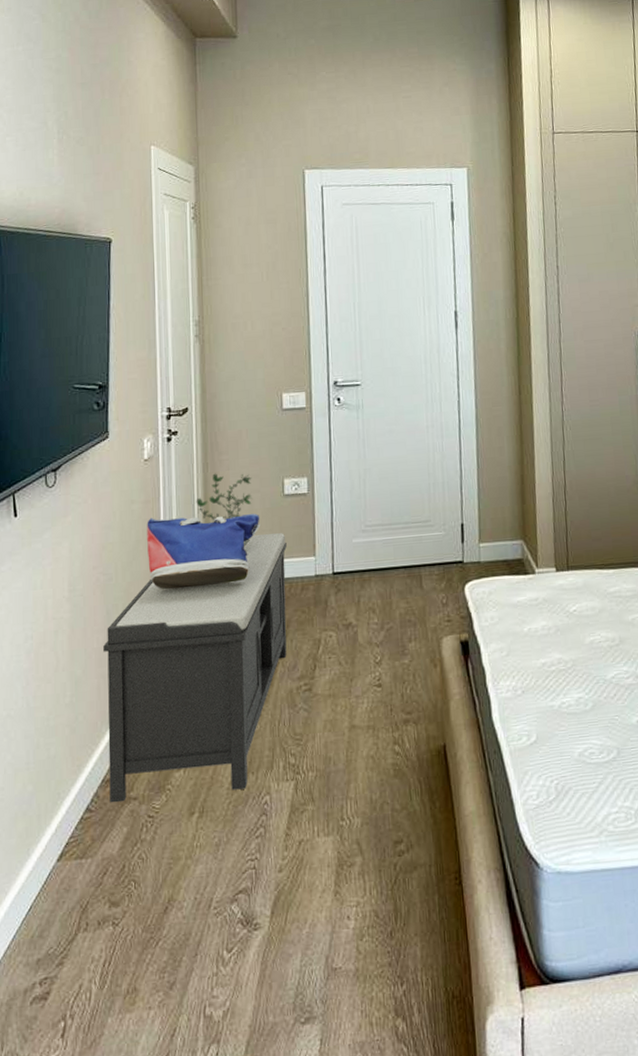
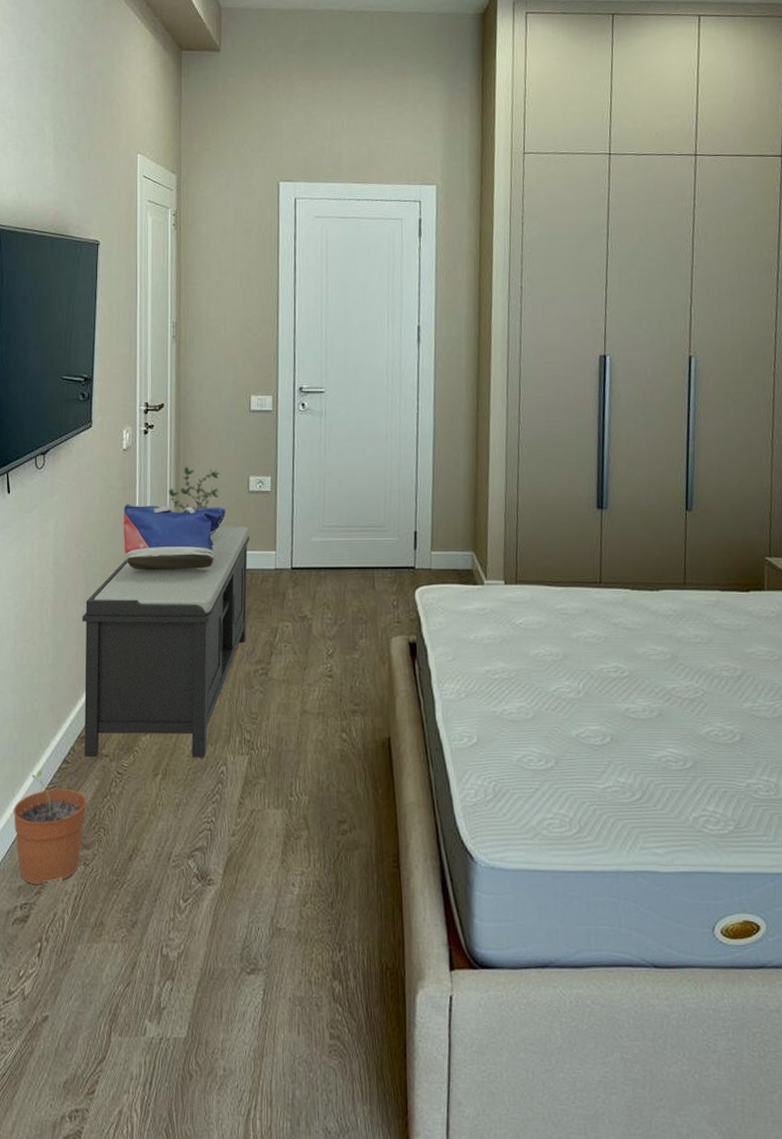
plant pot: none [29,823,114,956] -> present [13,770,87,885]

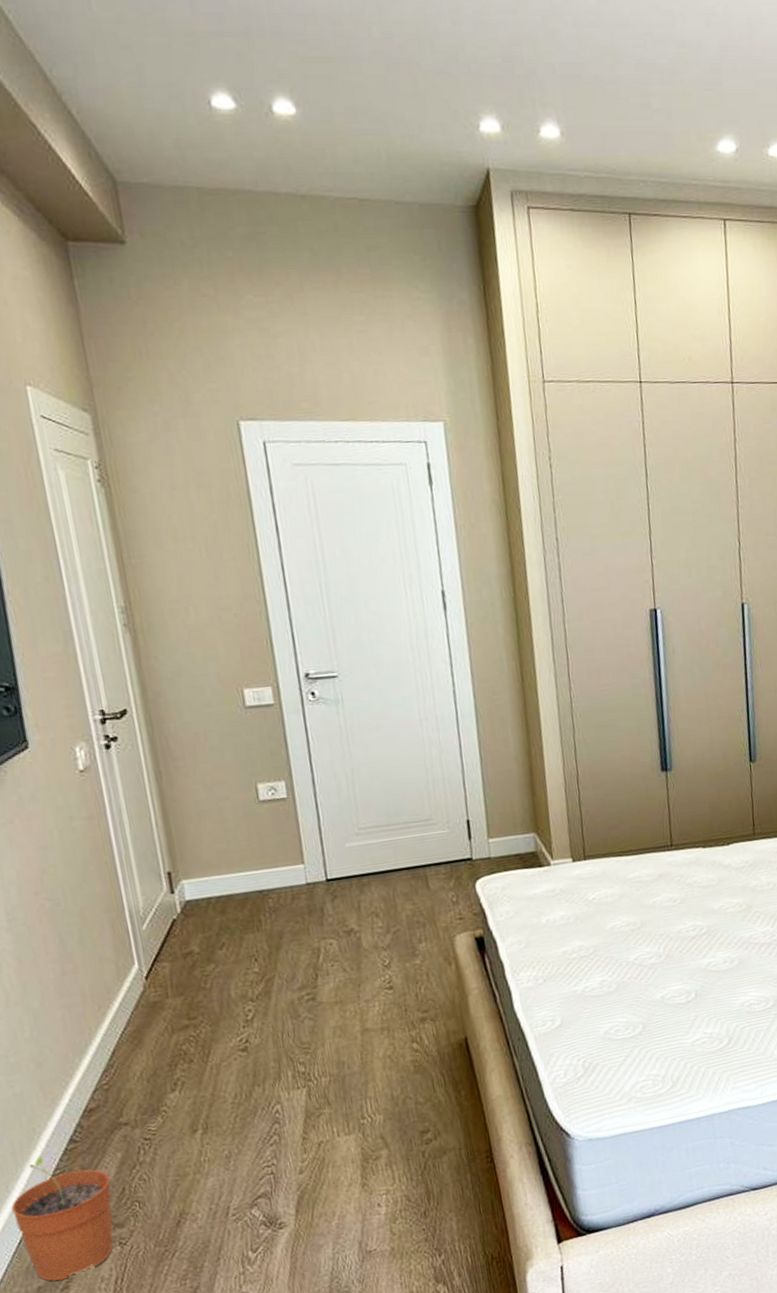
bench: present [82,526,250,758] -> none [61,842,283,1132]
tote bag: present [124,504,226,571] -> none [94,823,235,911]
potted plant: present [168,466,220,537] -> none [152,780,225,859]

